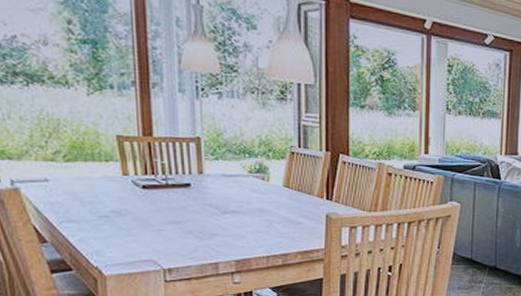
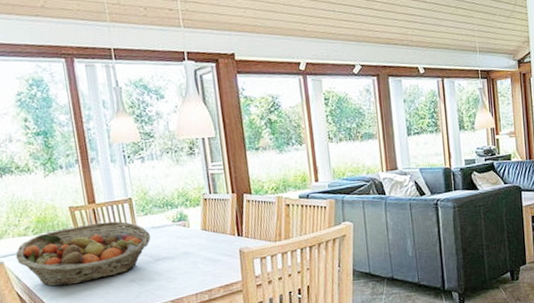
fruit basket: none [37,159,220,228] -> present [15,221,151,287]

